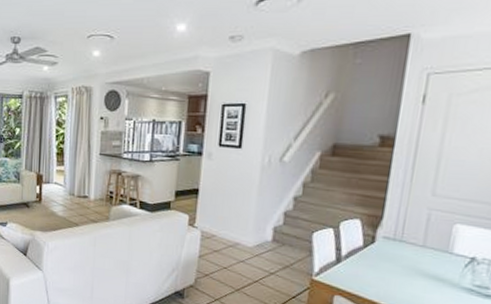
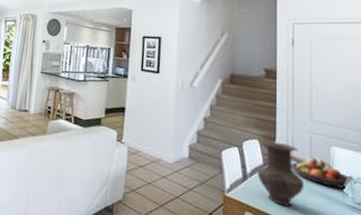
vase: none [354,219,413,290] -> present [257,140,305,207]
fruit bowl: none [398,234,474,272] -> present [291,154,351,190]

